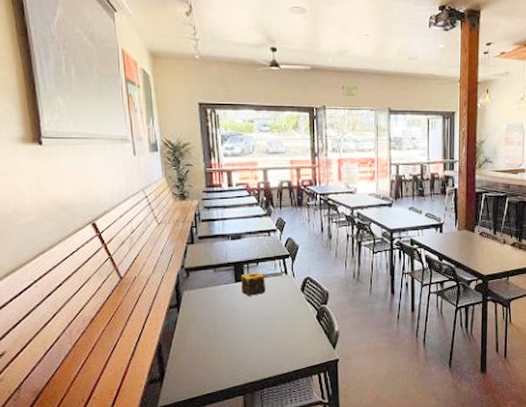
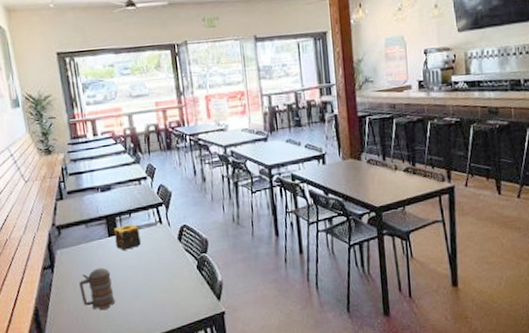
beer mug: none [203,311,237,351] -> present [79,267,115,311]

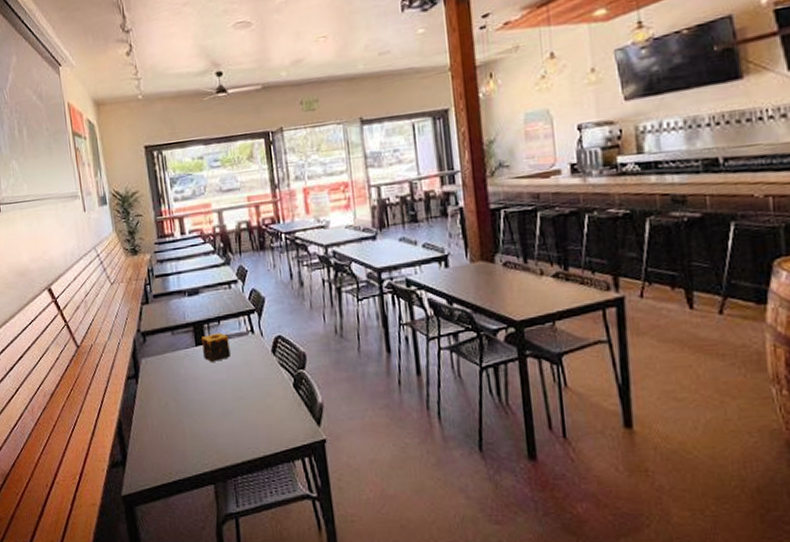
beer mug: present [79,267,115,311] -> none [164,380,202,429]

